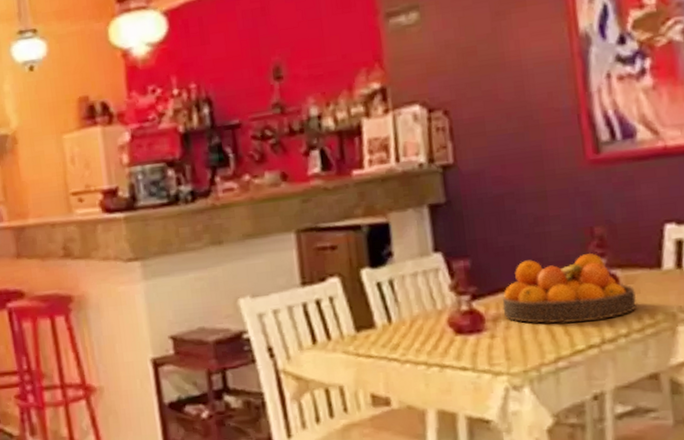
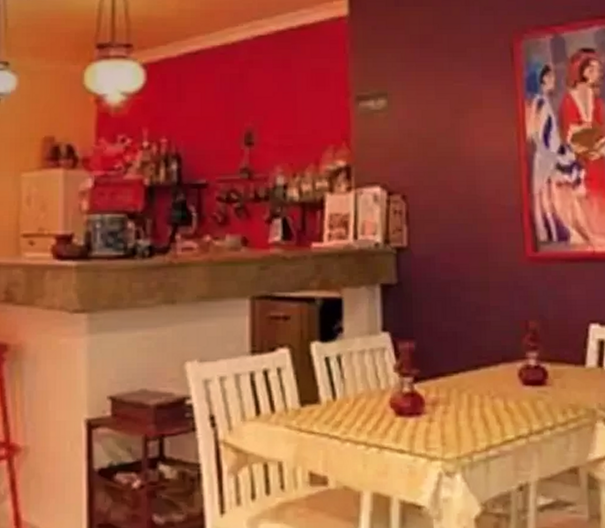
fruit bowl: present [502,252,637,323] -> none [442,345,563,413]

